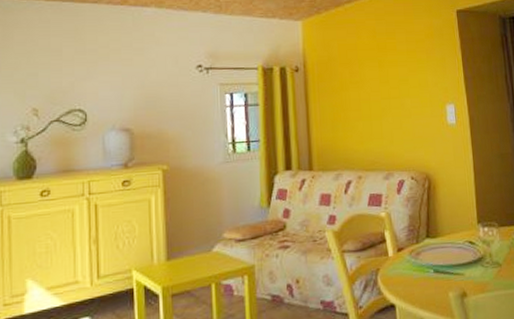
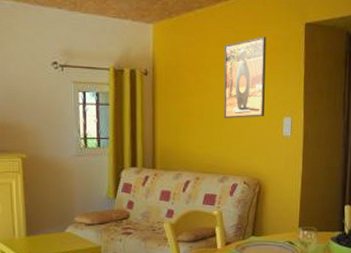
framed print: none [376,26,426,110] -> present [224,36,267,118]

